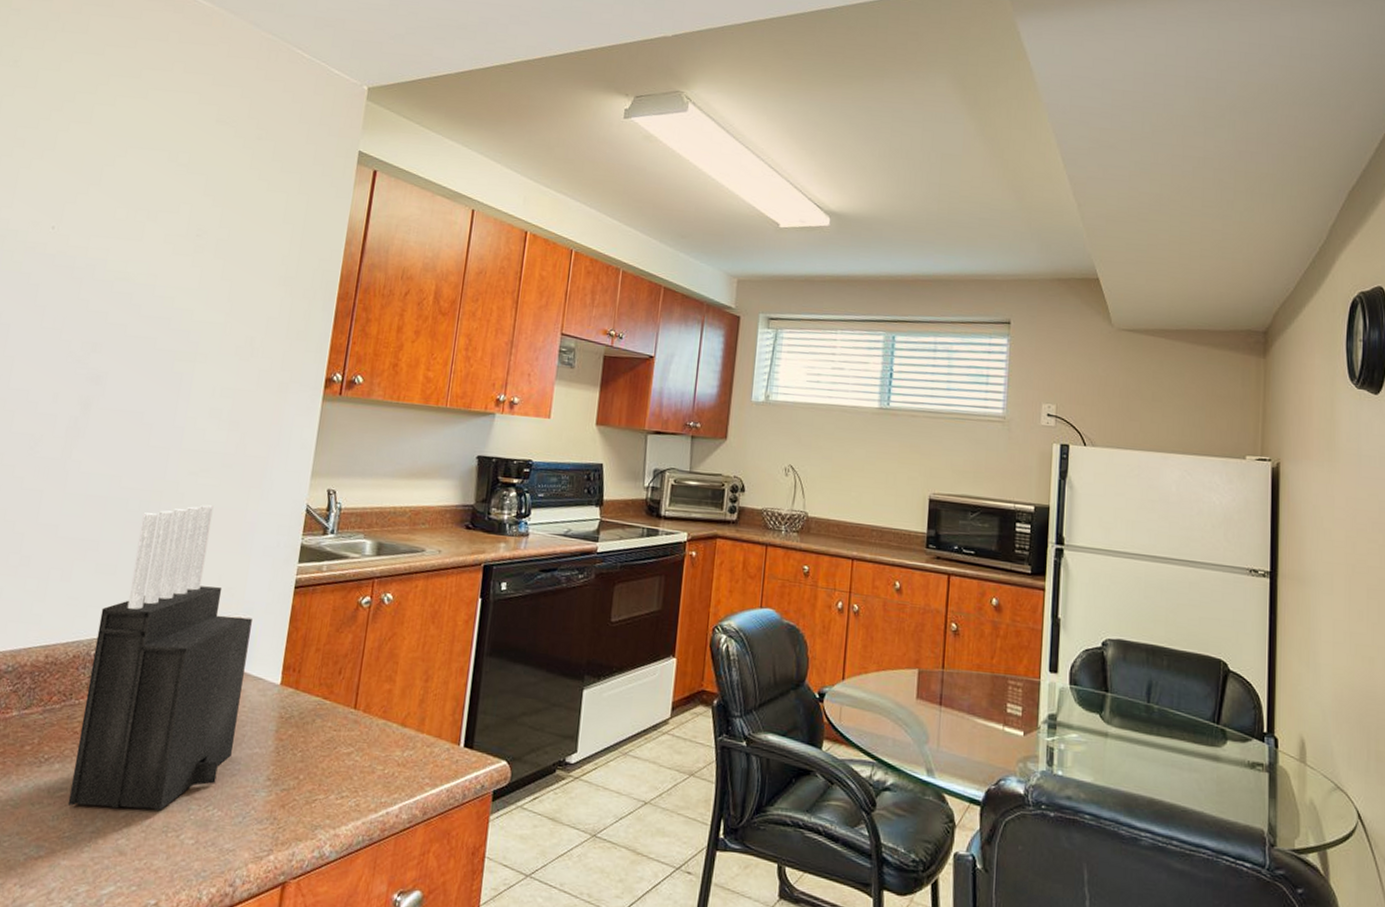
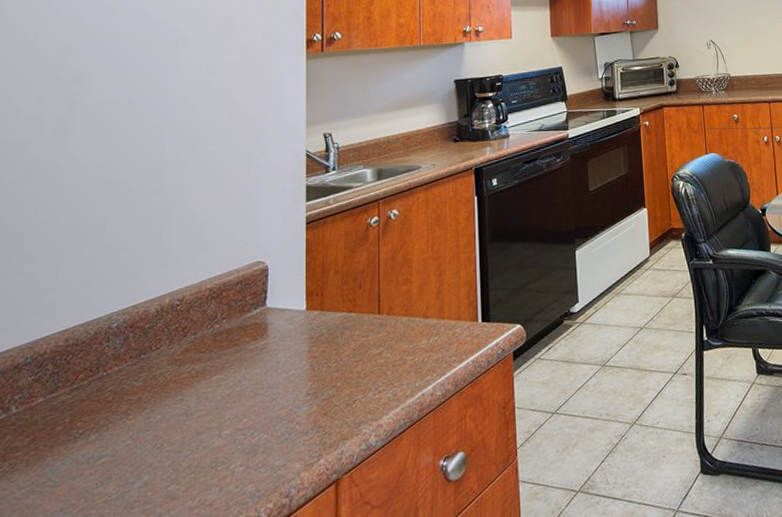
knife block: present [67,504,252,810] -> none [110,169,270,470]

